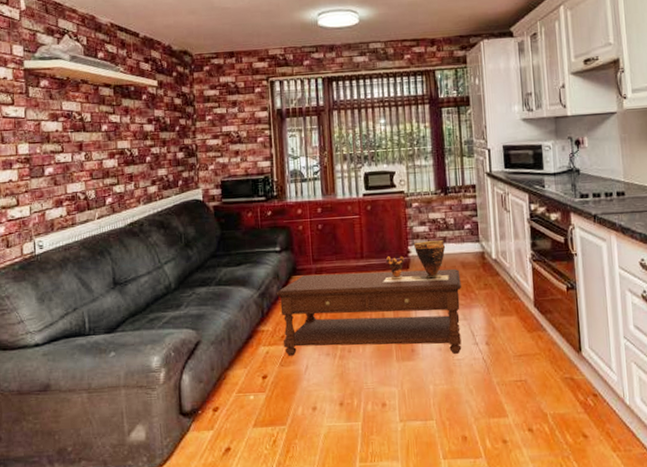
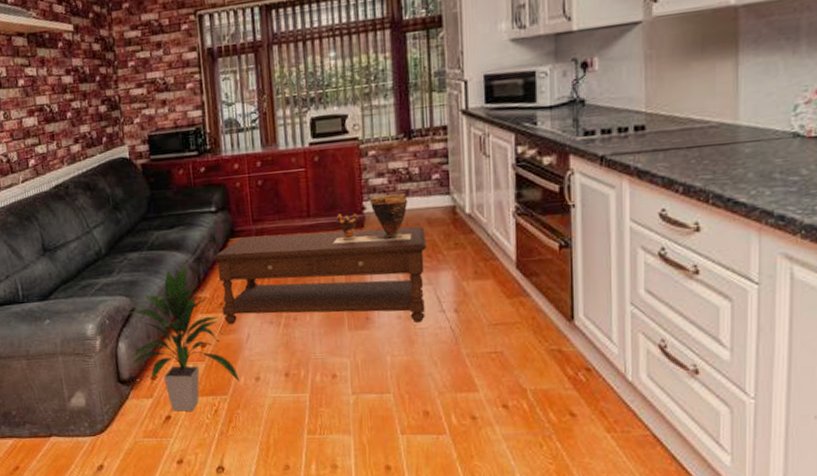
indoor plant: none [191,300,298,443] -> present [126,265,240,412]

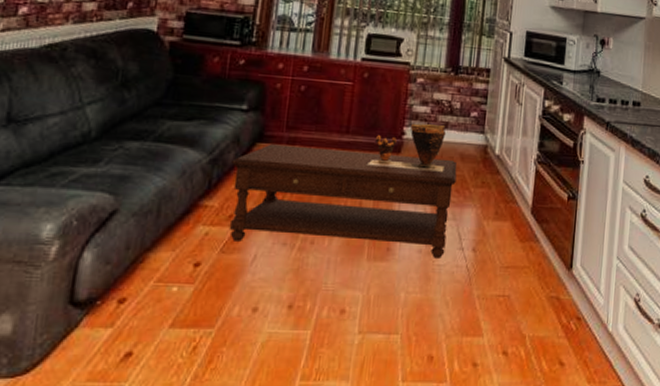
indoor plant: present [126,265,240,412] -> none [90,165,234,347]

